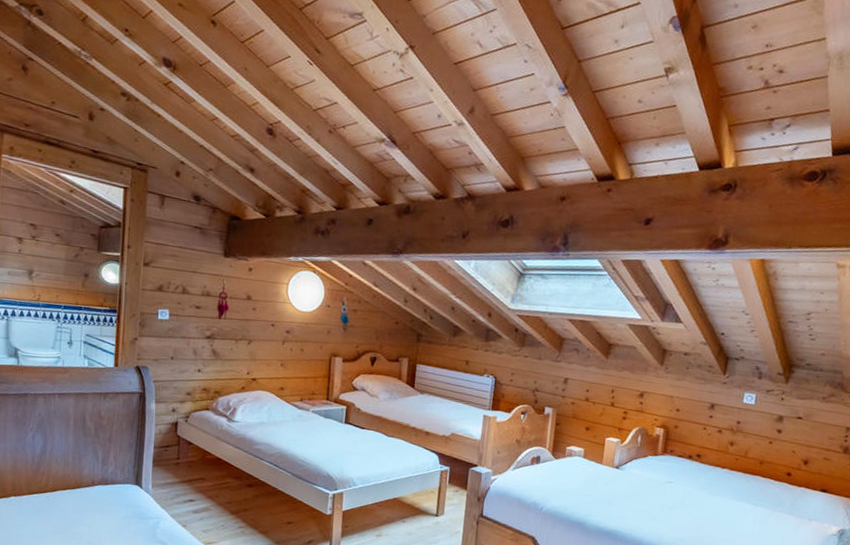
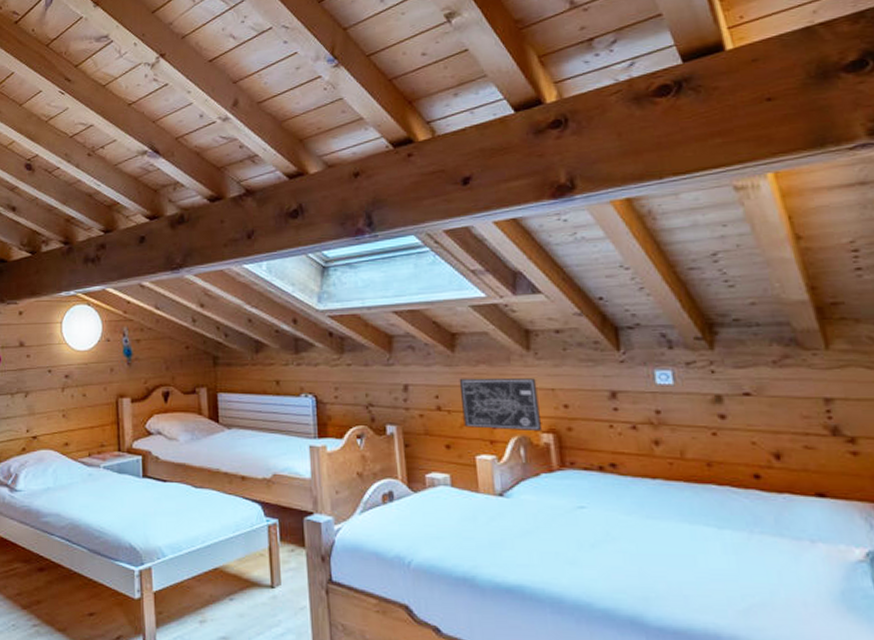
wall art: none [602,379,662,426] -> present [459,377,543,432]

